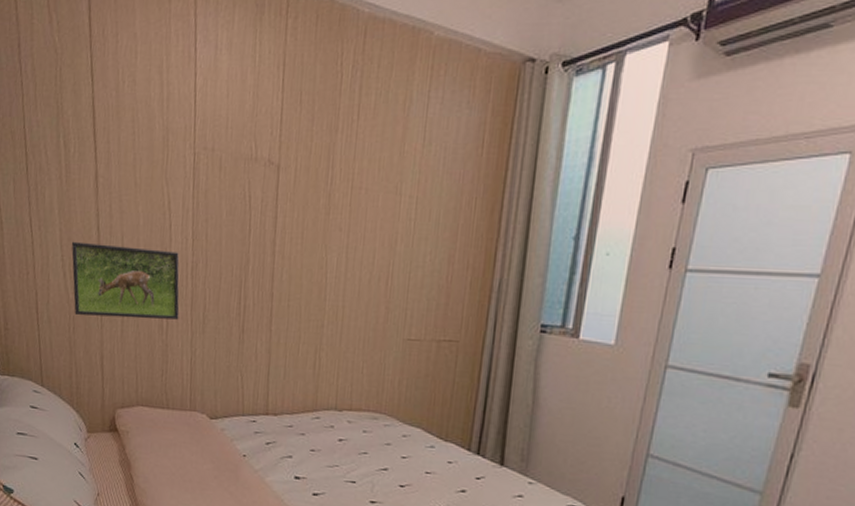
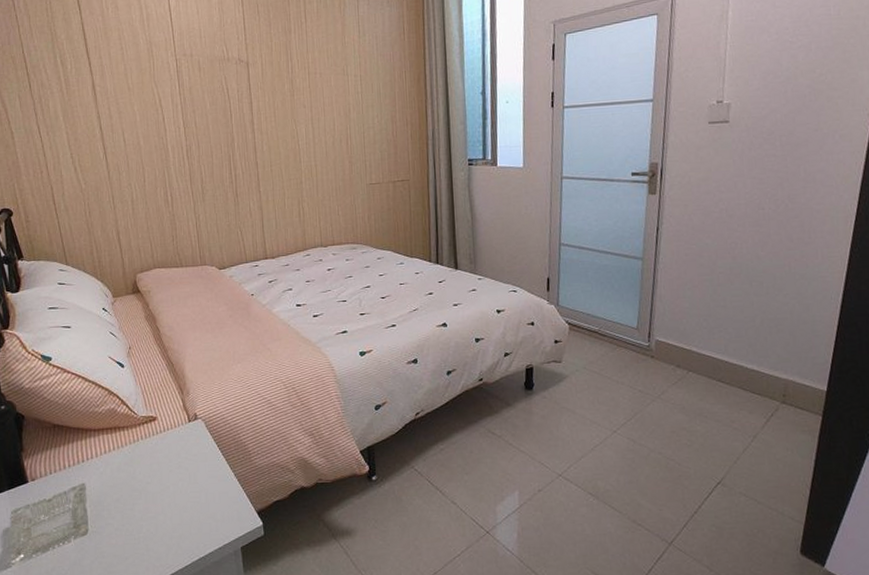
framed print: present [71,241,180,320] -> none [78,139,181,202]

